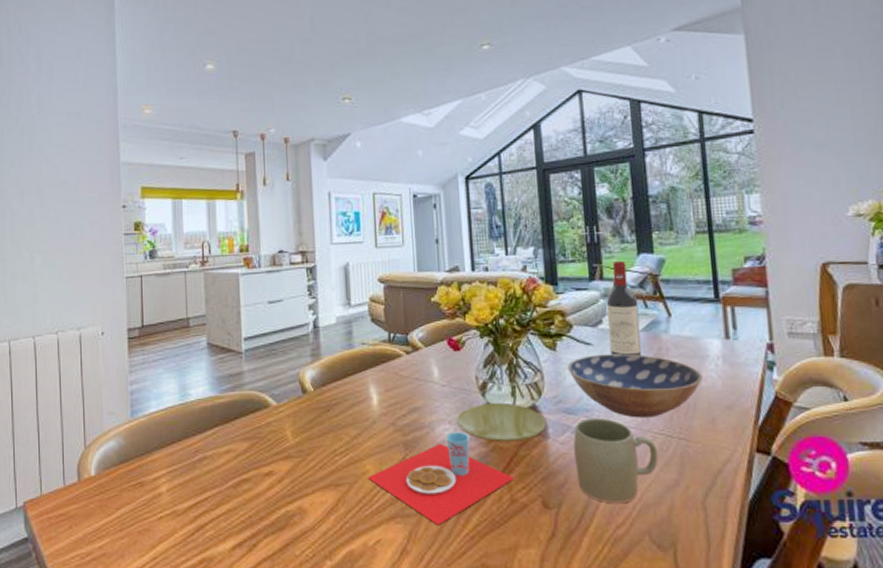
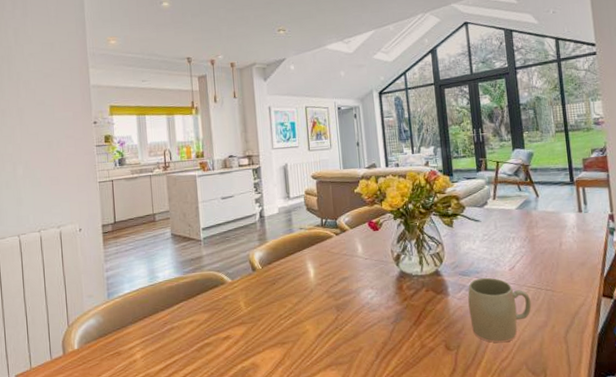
place setting: present [368,432,514,525] -> none [308,294,423,370]
plate: present [457,402,547,442] -> none [377,270,447,301]
bowl: present [567,353,702,418] -> none [461,227,563,276]
wine bottle: present [606,260,642,356] -> none [490,155,518,229]

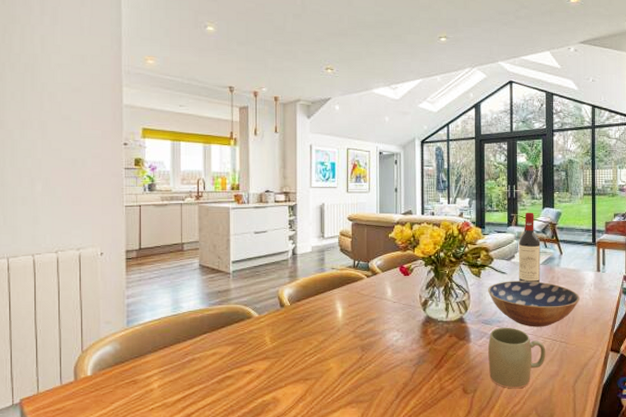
bowl: none [461,227,563,276] -> present [487,280,580,327]
wine bottle: none [490,155,518,229] -> present [518,212,541,283]

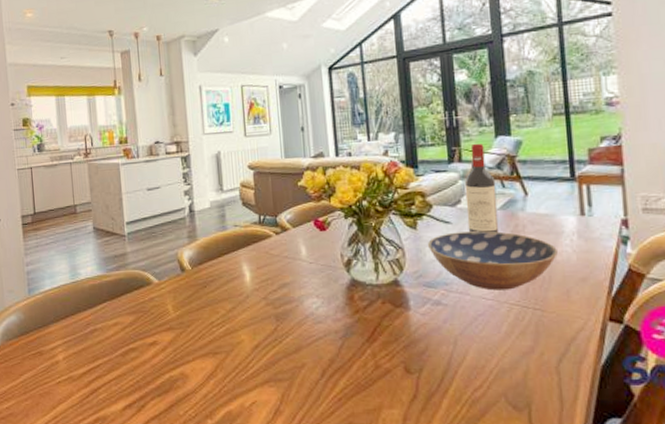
mug: present [488,327,546,389] -> none [433,290,515,369]

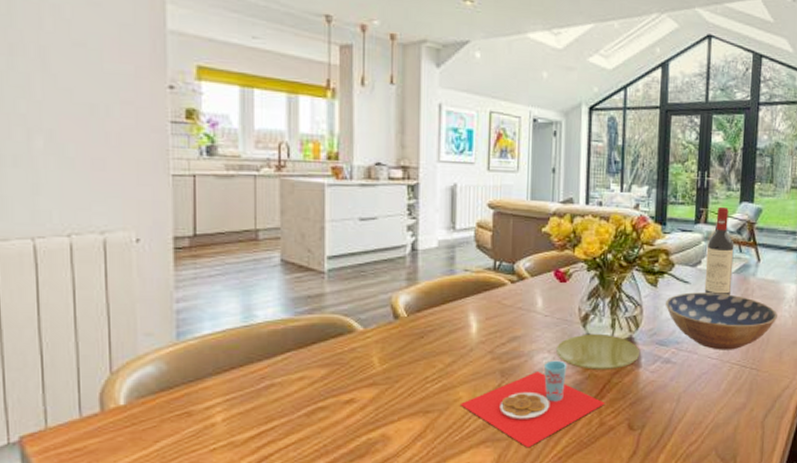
place setting: none [243,304,378,389] -> present [461,360,605,448]
plate: none [324,278,408,314] -> present [556,333,640,371]

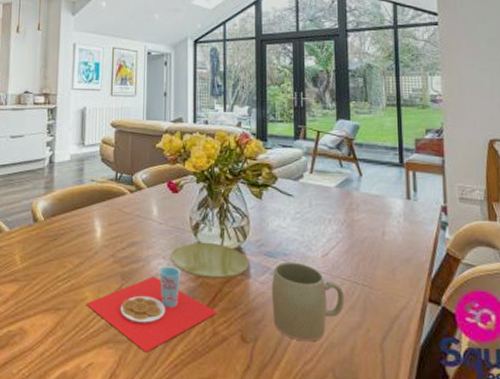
mug: none [661,349,733,425] -> present [272,261,345,342]
bowl: present [665,292,777,350] -> none [270,205,386,265]
wine bottle: present [704,206,734,295] -> none [307,124,336,209]

